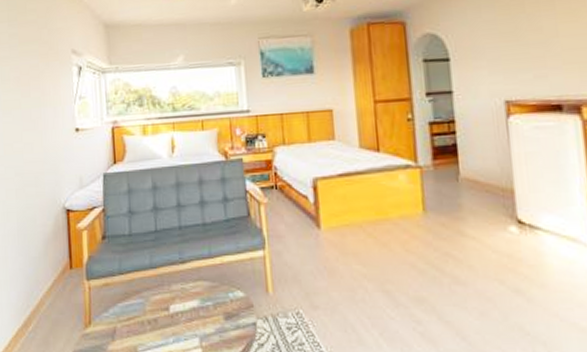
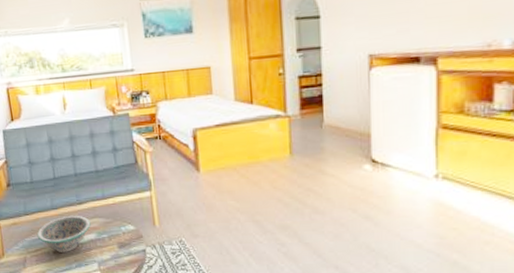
decorative bowl: none [130,276,194,323] -> present [36,215,91,252]

